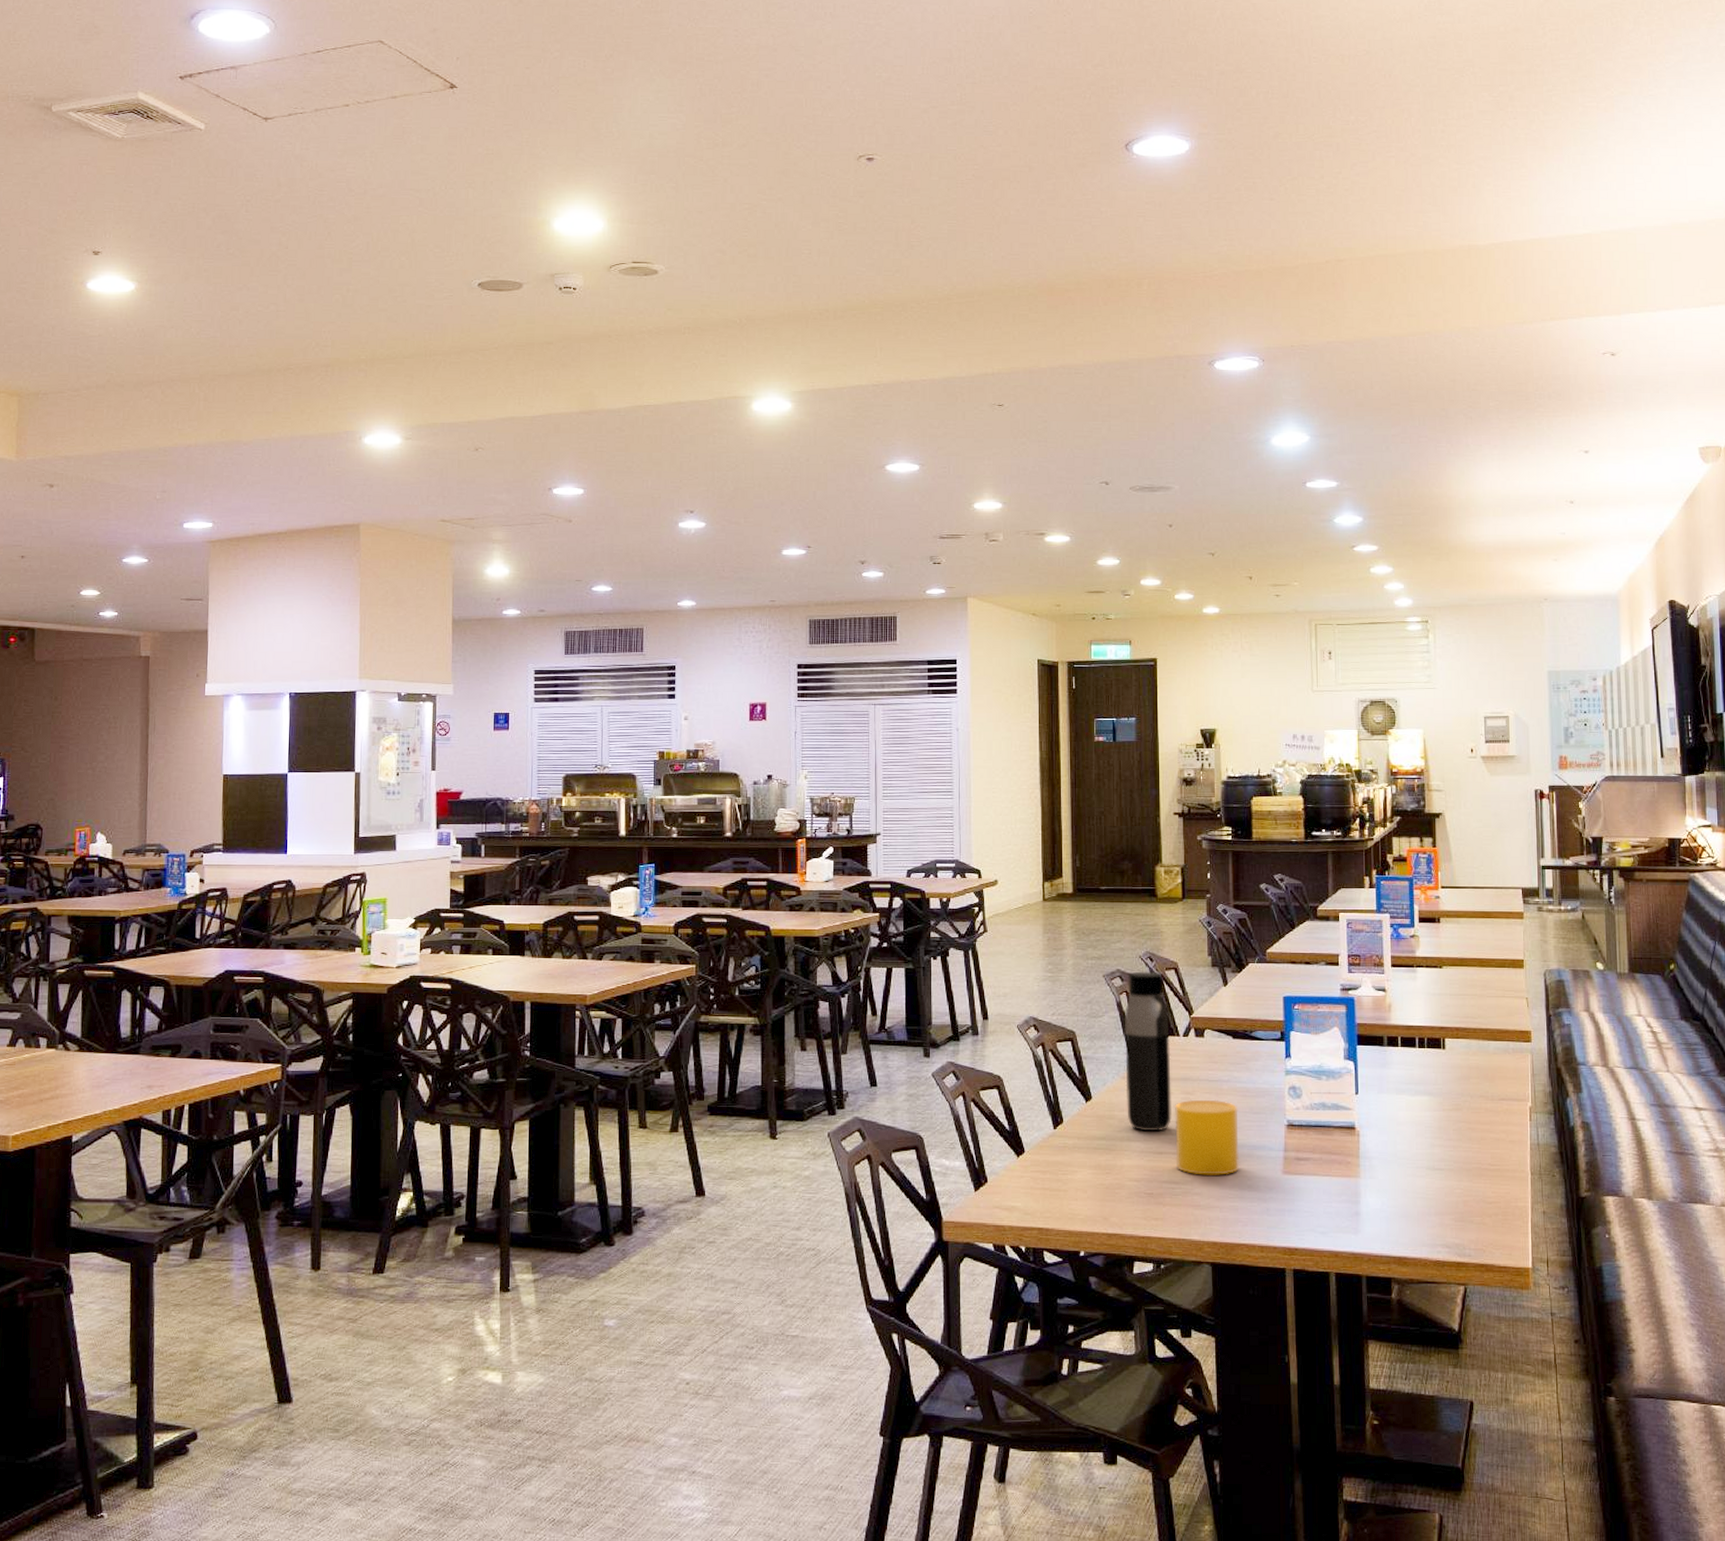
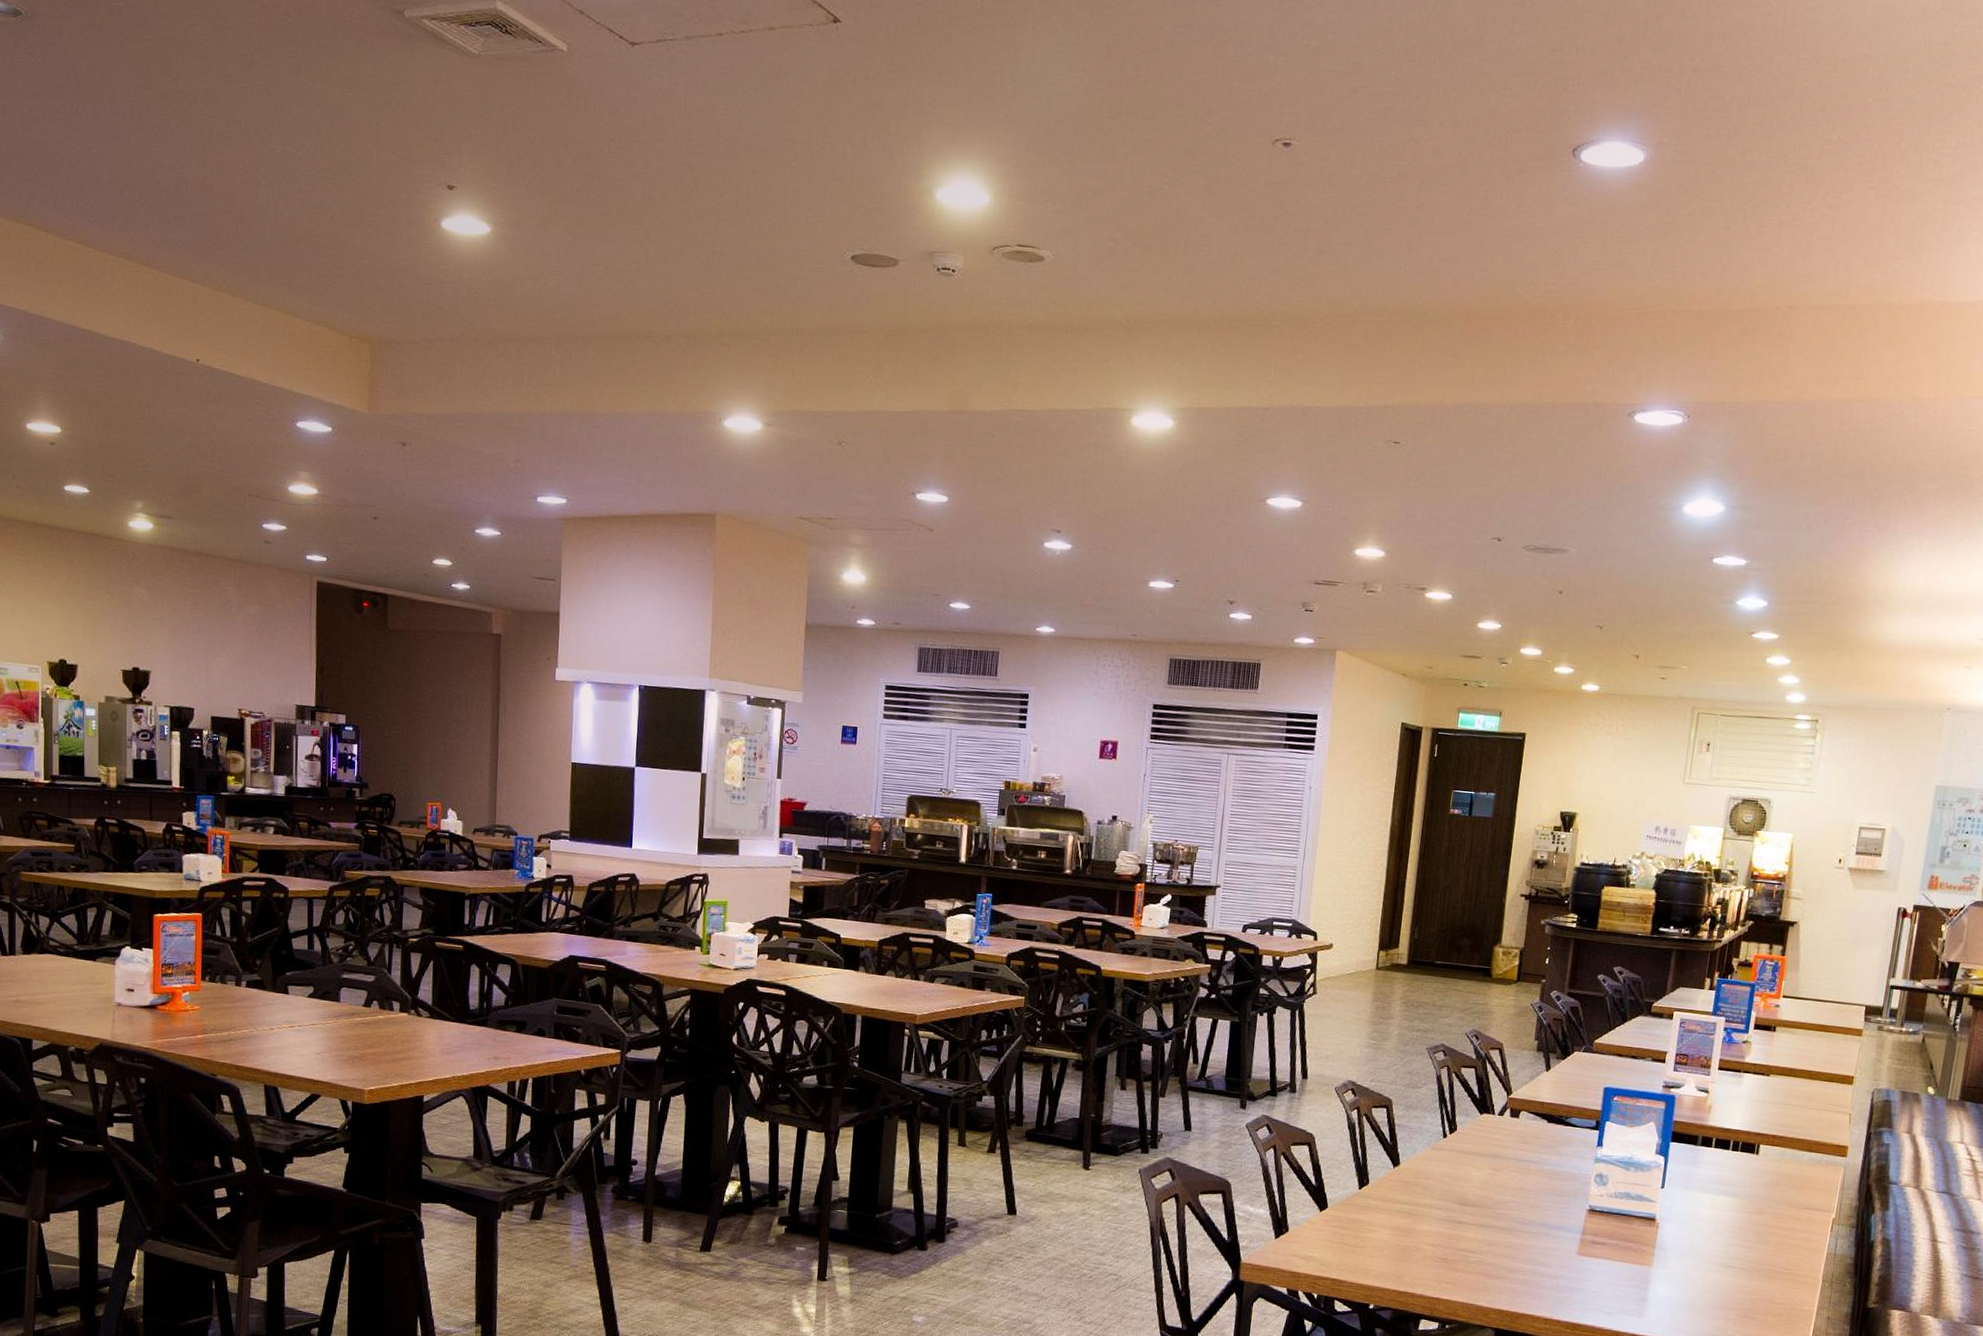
water bottle: present [1124,971,1172,1132] -> none [1433,1048,1487,1202]
cup: present [1174,1099,1240,1175] -> none [1474,1175,1543,1250]

